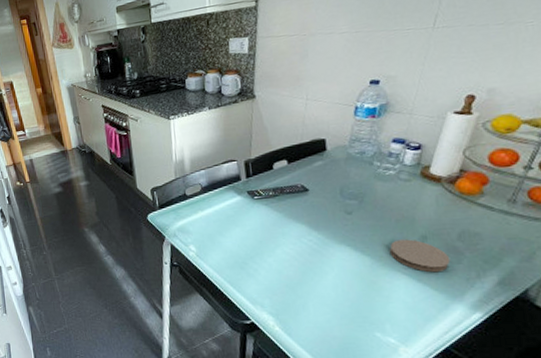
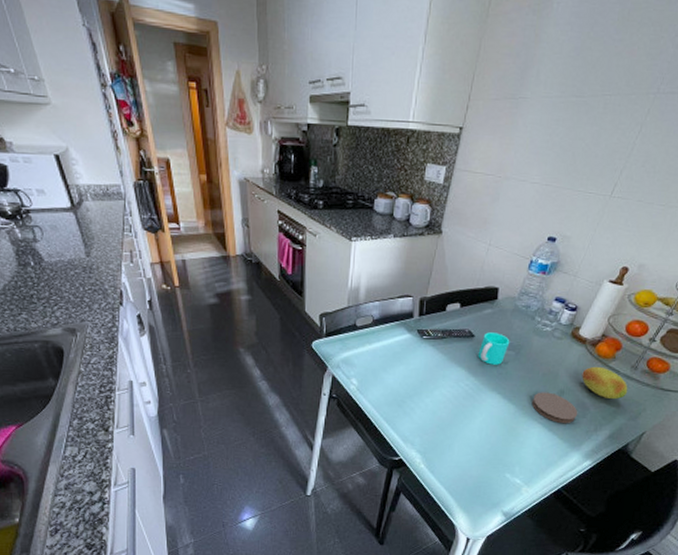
cup: none [316,183,350,217] -> present [478,332,510,365]
fruit: none [444,204,511,241] -> present [582,366,628,400]

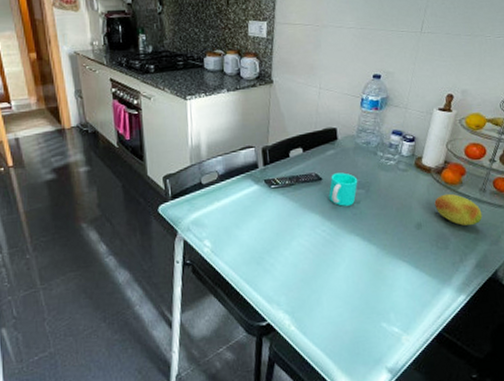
coaster: present [531,392,578,424] -> none [391,227,440,259]

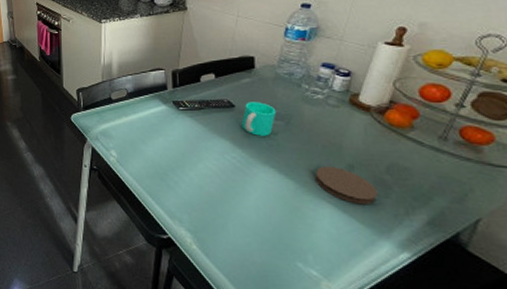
coaster: none [391,227,440,259] -> present [314,166,378,205]
fruit: present [434,193,483,227] -> none [373,137,441,177]

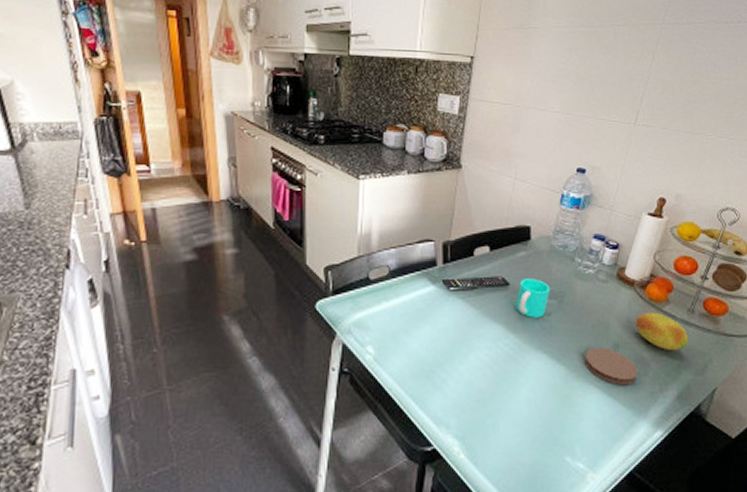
fruit: none [373,137,441,177] -> present [635,312,689,351]

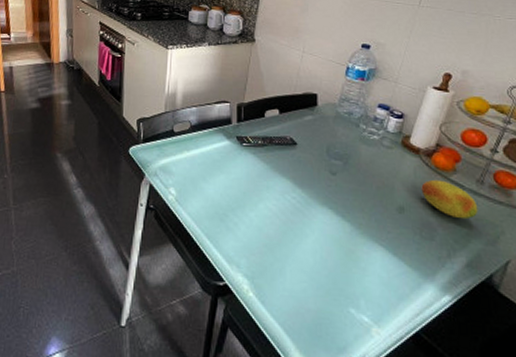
cup: present [516,278,550,318] -> none [303,140,336,176]
coaster: present [584,347,638,386] -> none [368,208,425,248]

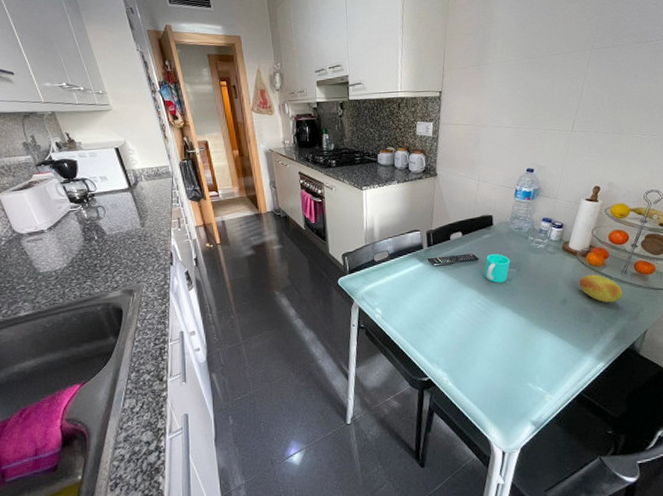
cup: none [303,140,336,176] -> present [484,254,510,283]

